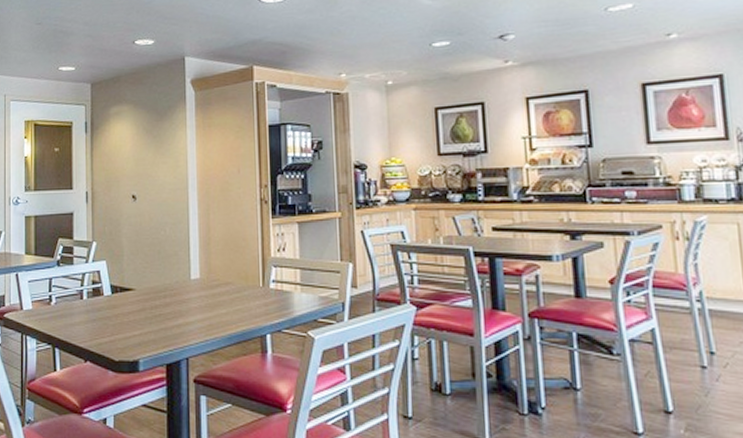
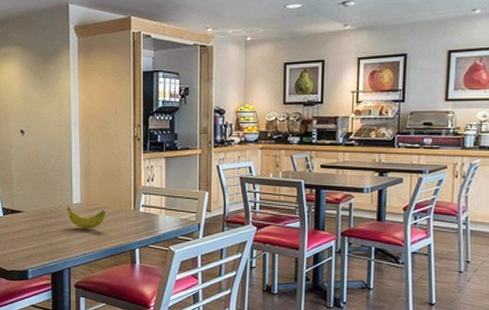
banana: none [183,282,230,309] -> present [66,206,107,229]

